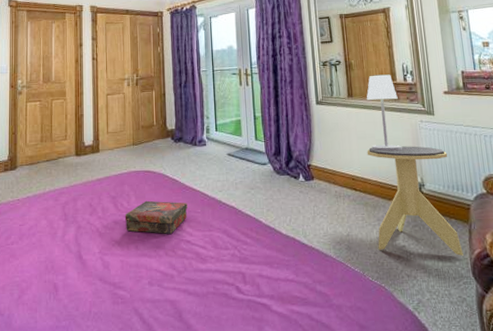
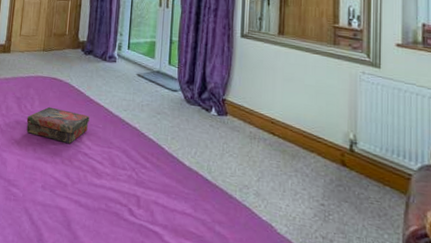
table lamp: present [366,74,402,151] -> none [299,14,338,101]
side table: present [367,146,463,256] -> none [291,92,395,229]

